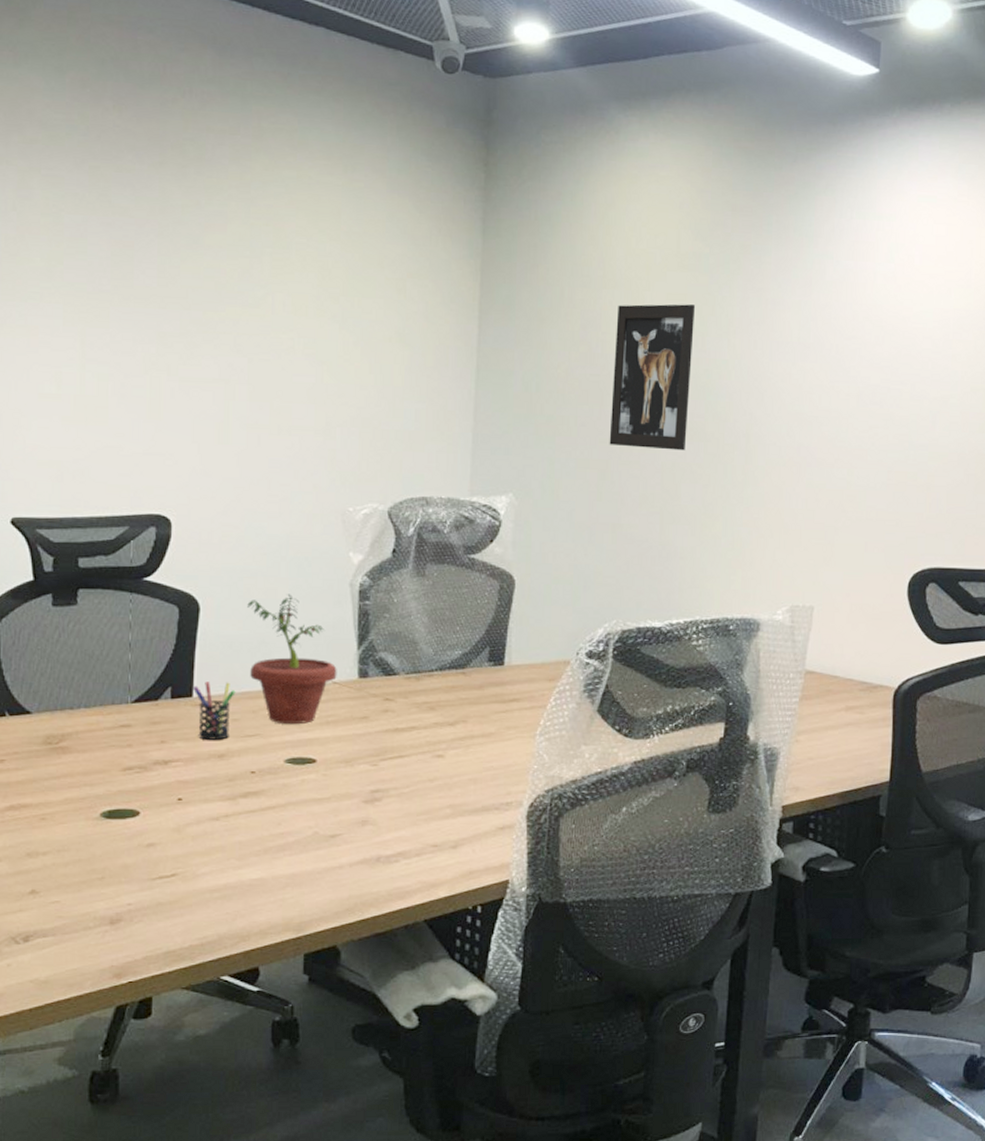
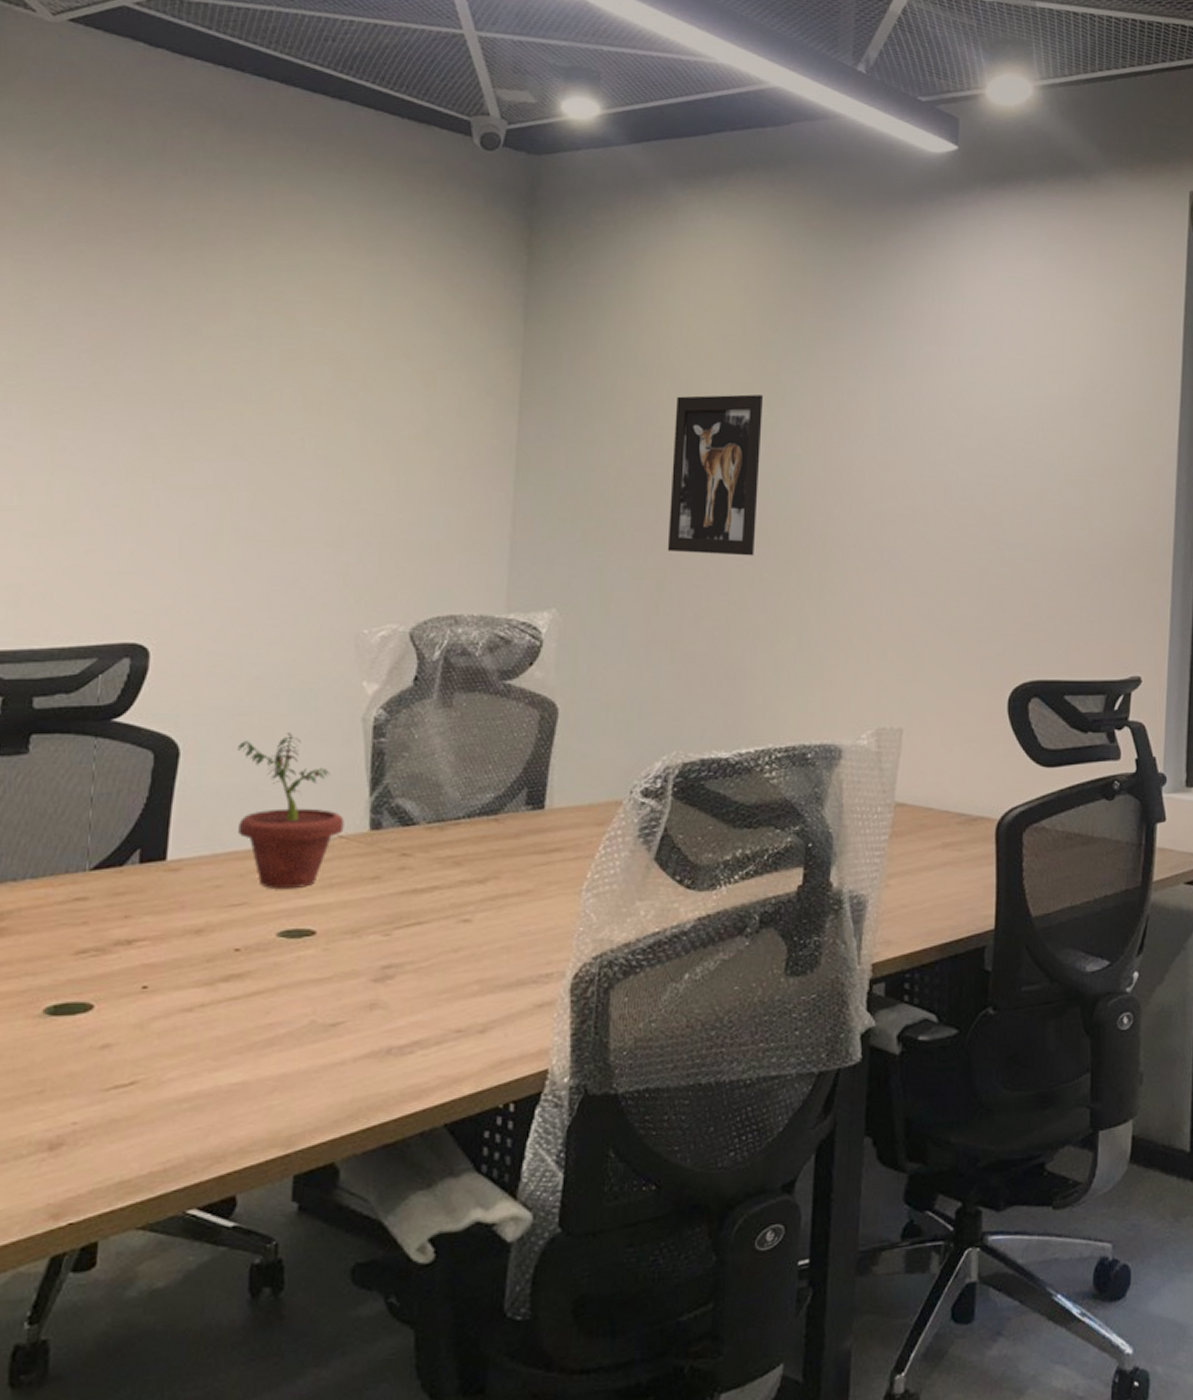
pen holder: present [193,681,236,740] -> none [167,840,220,912]

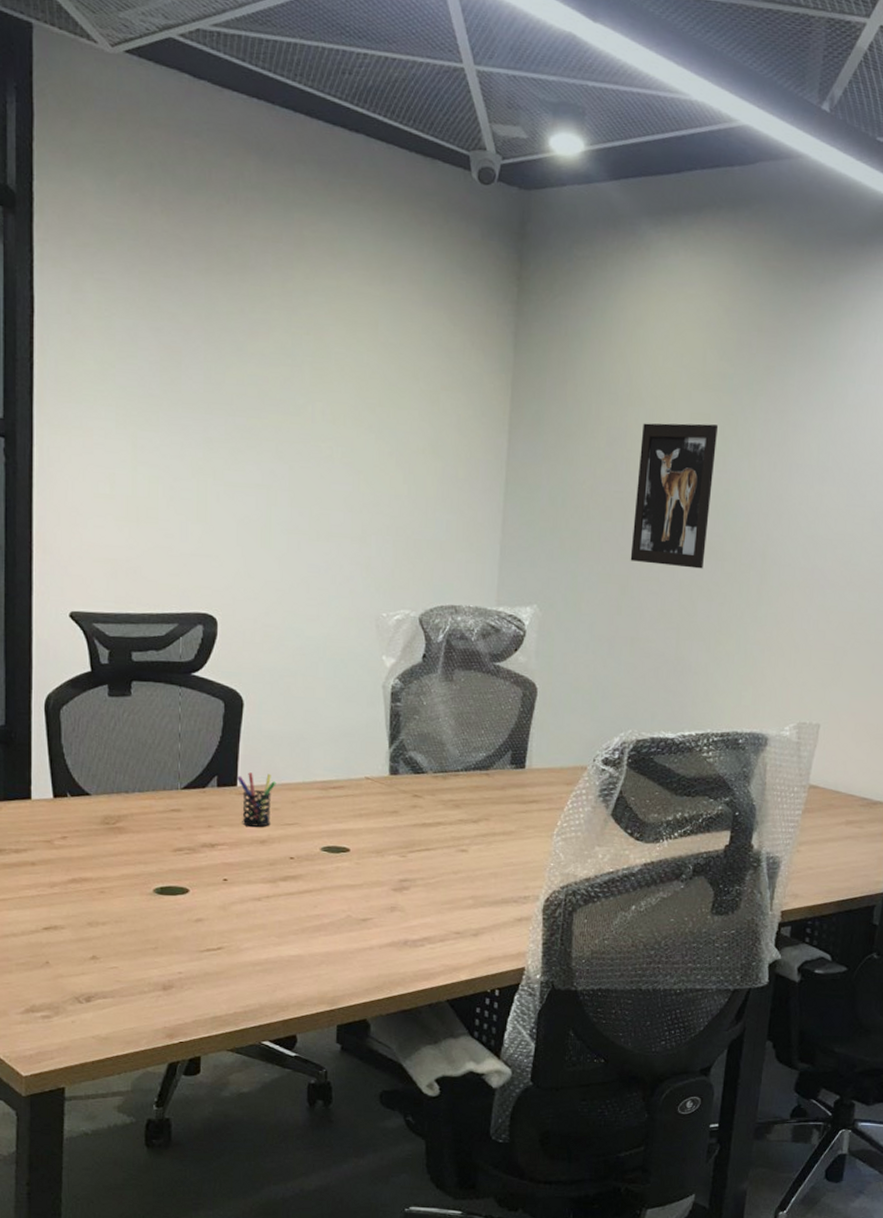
pen holder: none [167,840,220,912] -> present [237,772,276,827]
potted plant: present [238,732,344,890] -> none [287,693,370,816]

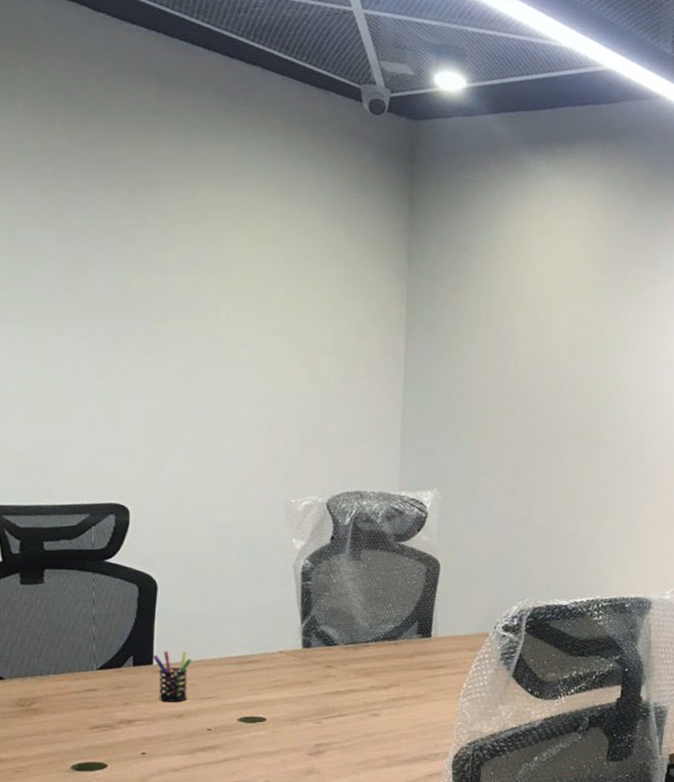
wall art: present [630,423,718,569] -> none [521,326,595,454]

